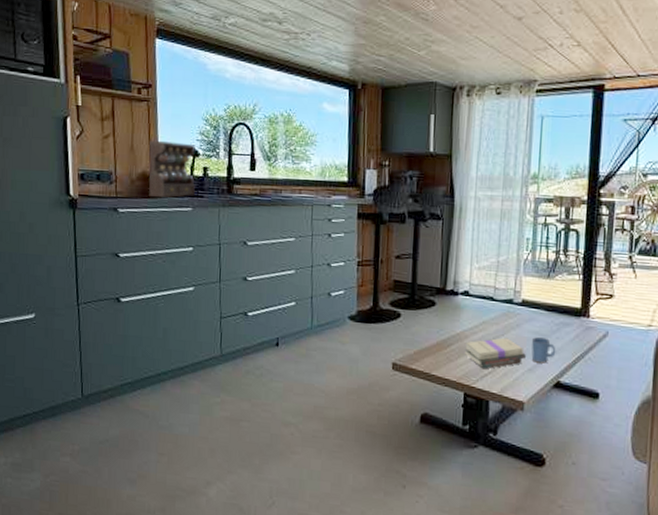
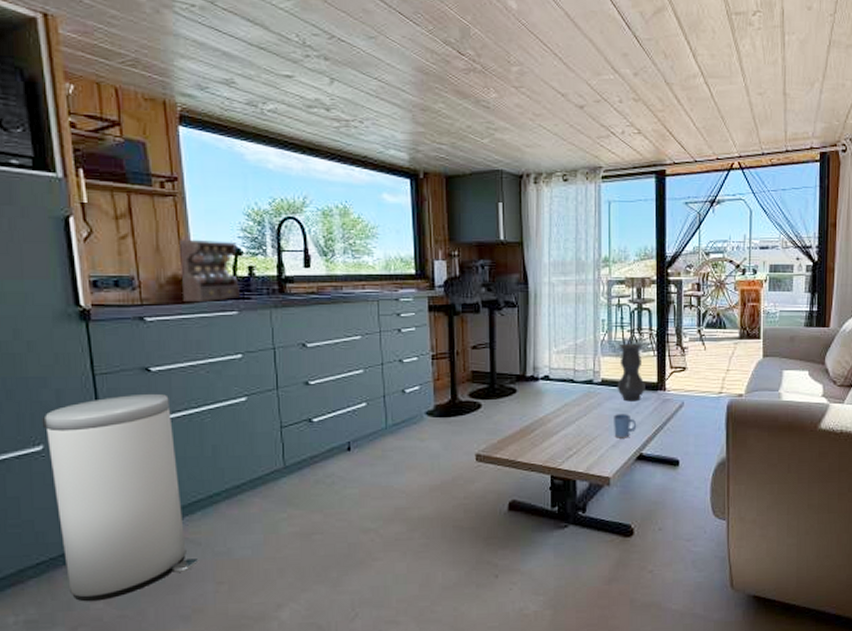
pedal bin: none [35,276,146,455] -> present [41,393,199,602]
books: present [465,337,526,369] -> none [549,417,608,450]
vase: none [537,264,568,326] -> present [617,343,645,402]

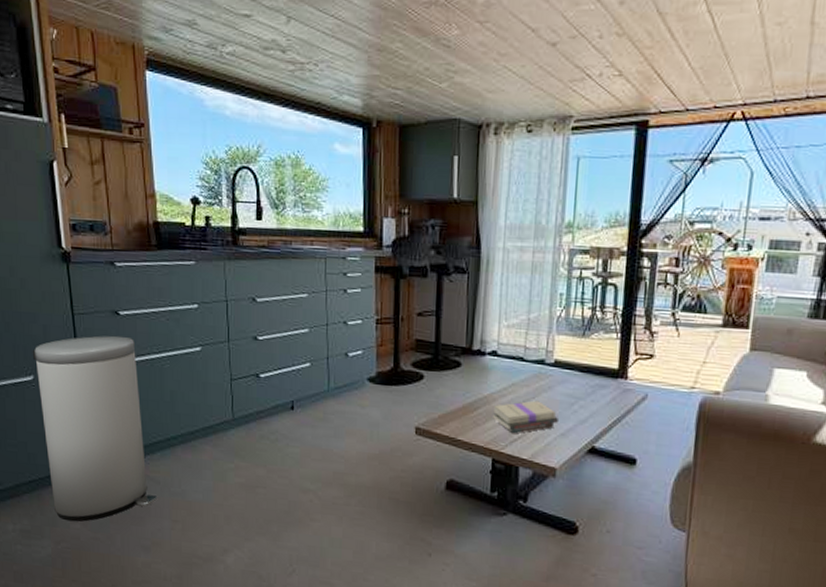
spice rack: present [180,239,240,303] -> none [145,186,197,251]
books: none [549,417,608,450] -> present [493,400,558,434]
mug: present [613,413,637,438] -> none [564,399,591,428]
vase: present [617,343,645,402] -> none [571,321,605,389]

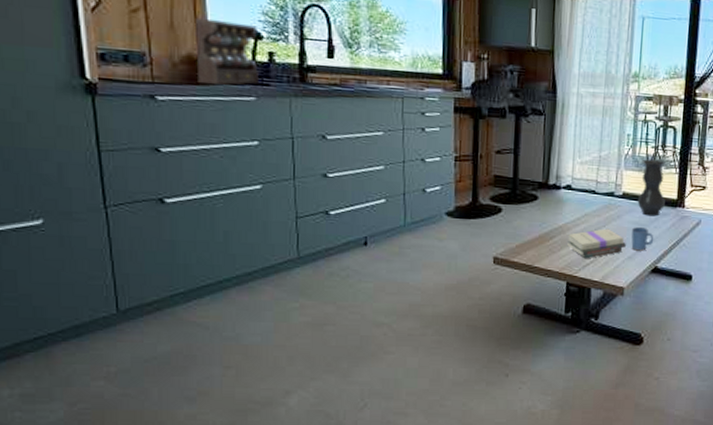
pedal bin: present [32,335,158,522] -> none [42,174,206,379]
spice rack: none [145,186,197,251] -> present [196,17,259,86]
mug: none [564,399,591,428] -> present [631,226,654,251]
vase: none [571,321,605,389] -> present [637,159,666,216]

